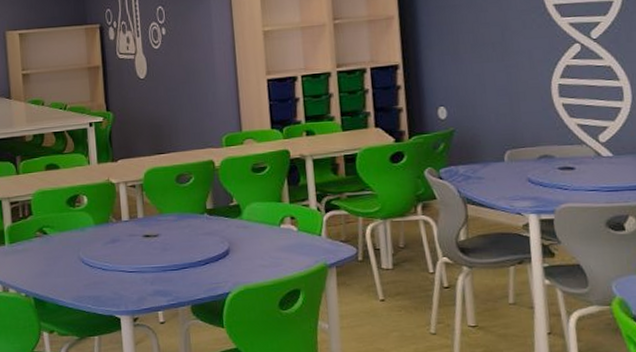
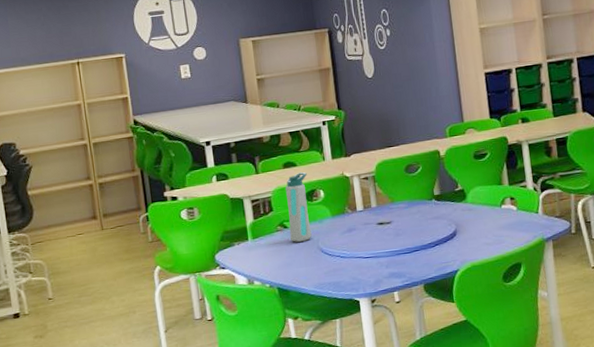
water bottle: none [46,176,73,250] -> present [285,172,312,242]

